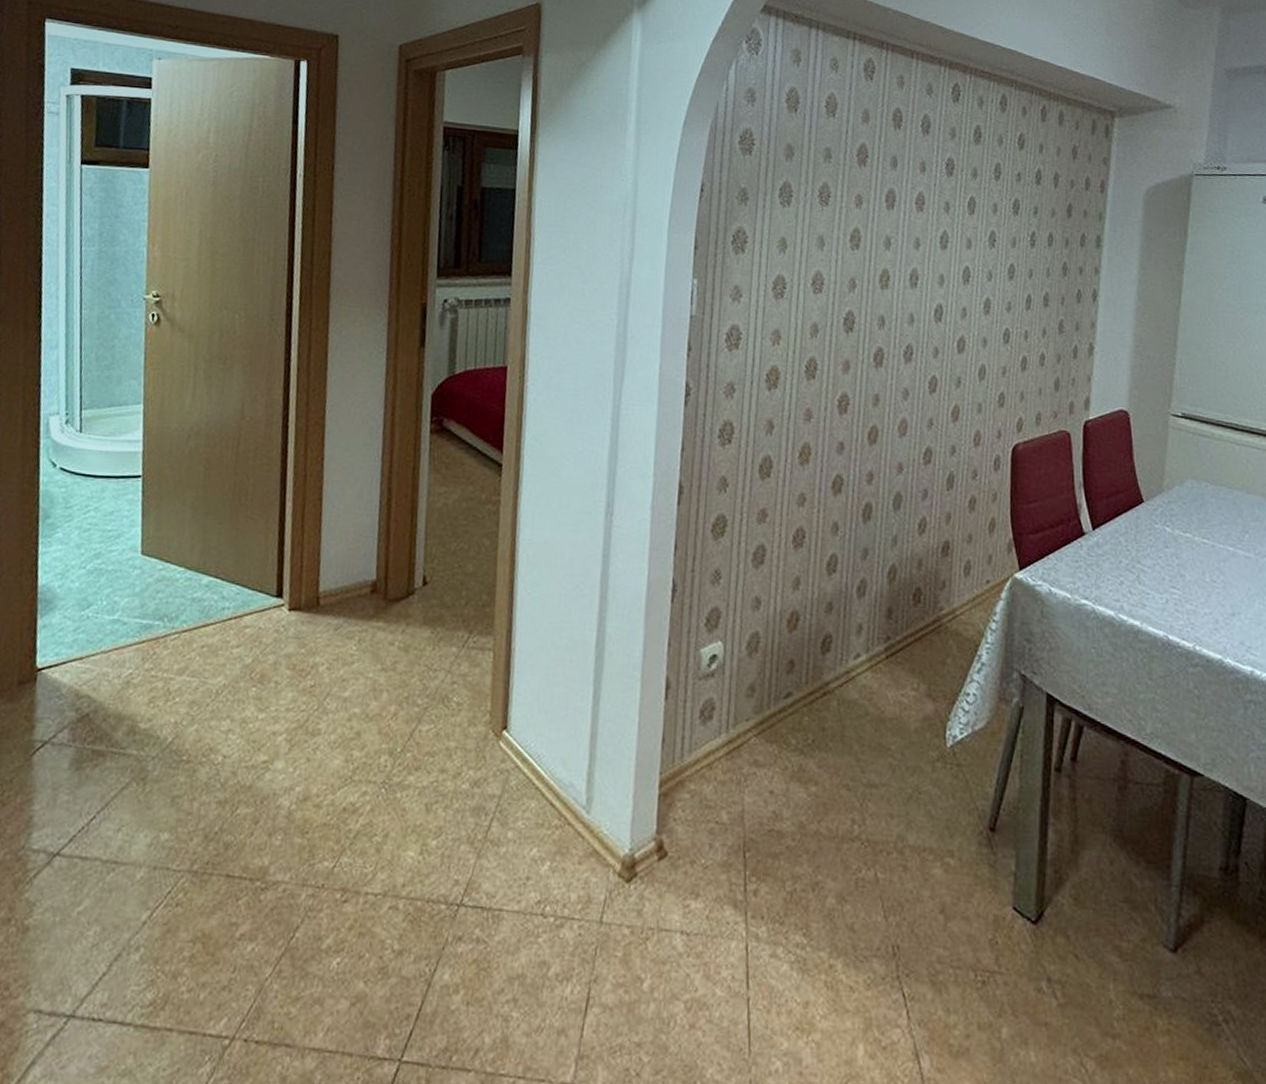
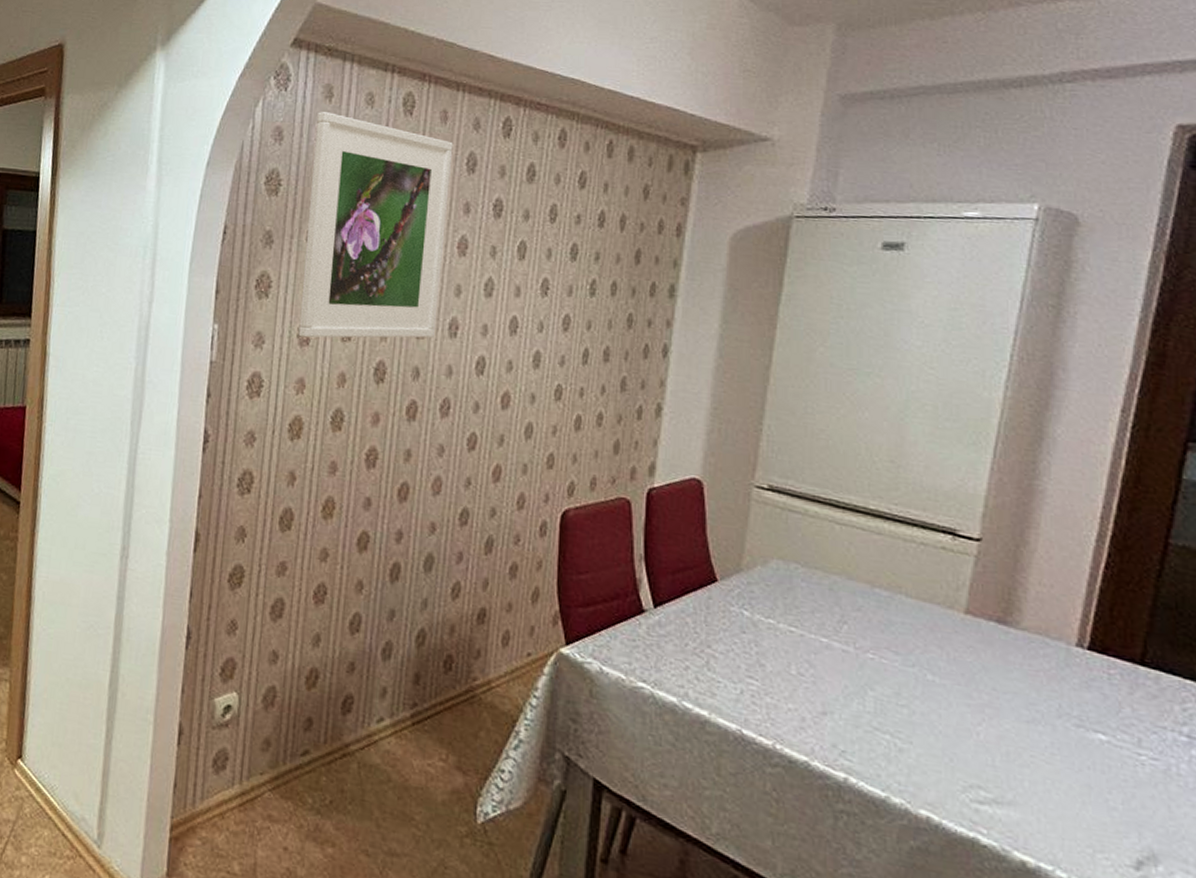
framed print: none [773,75,910,291] -> present [298,112,453,338]

